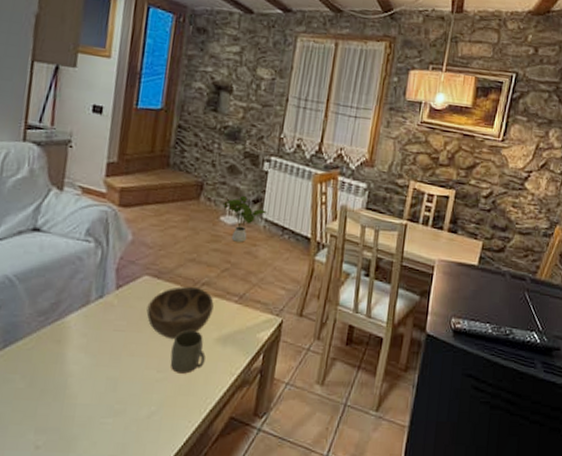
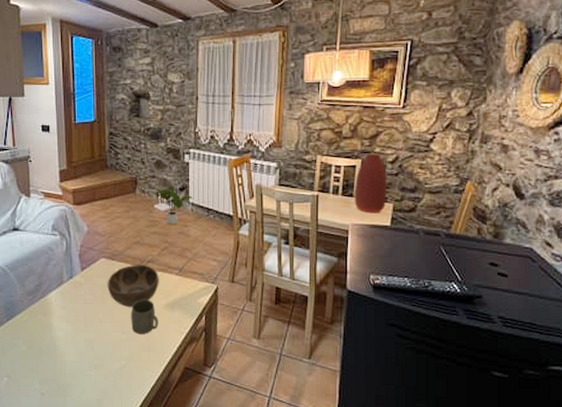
vase: none [443,184,480,251] -> present [354,153,387,214]

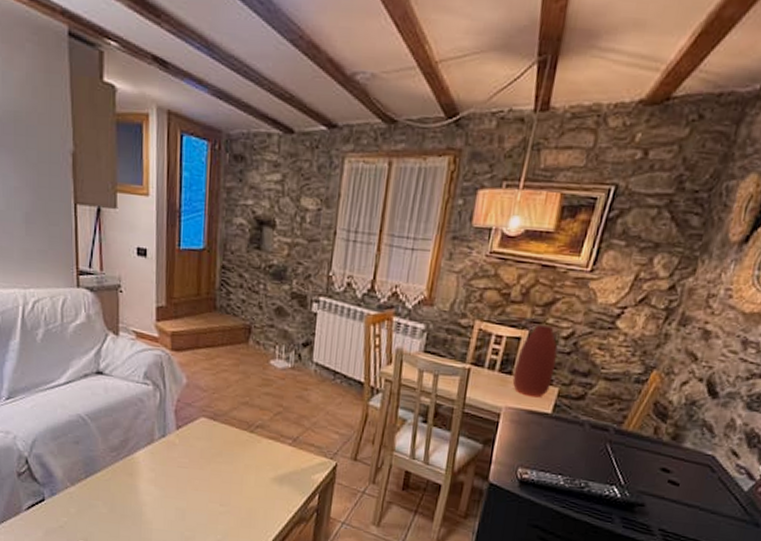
decorative bowl: present [107,264,159,308] -> none [206,428,269,478]
mug: present [131,300,158,334] -> none [231,469,263,509]
house plant: present [155,185,193,225] -> none [271,338,318,386]

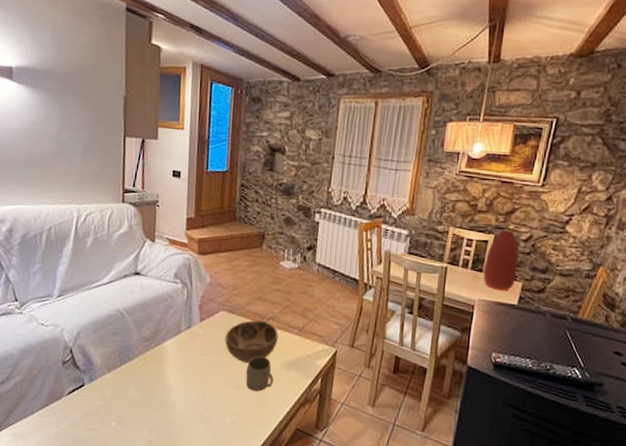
decorative bowl: none [206,428,269,478] -> present [225,320,278,364]
mug: none [231,469,263,509] -> present [246,356,274,392]

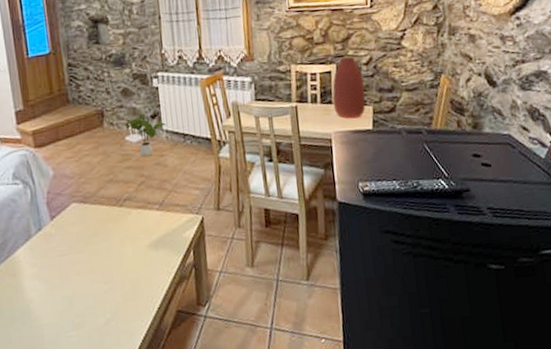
decorative bowl: present [225,320,278,364] -> none [81,203,139,254]
mug: present [246,356,274,392] -> none [111,242,143,282]
house plant: none [281,243,320,284] -> present [124,113,167,157]

